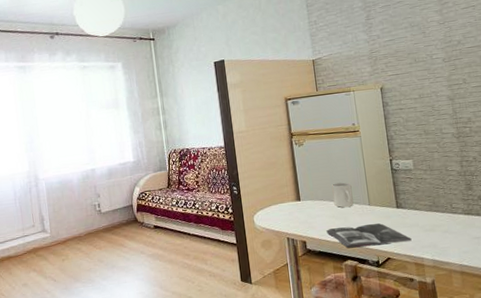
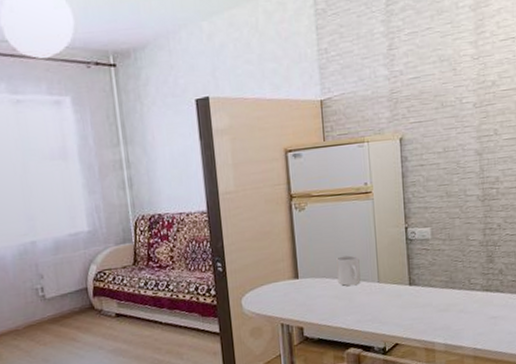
magazine: present [326,223,412,248] -> none [327,303,423,333]

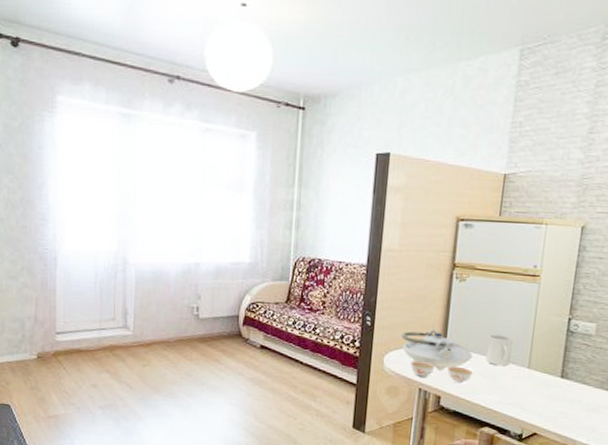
teapot: none [254,262,329,312] -> present [402,329,473,384]

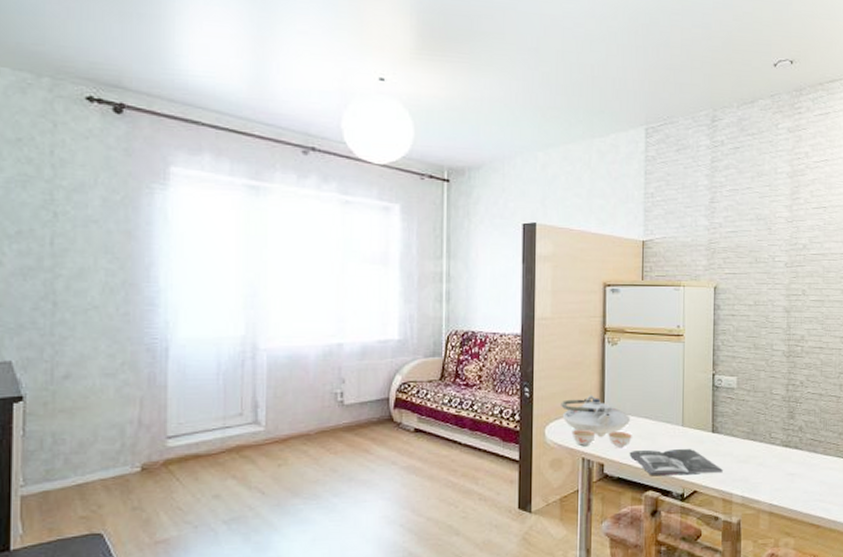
magazine: none [468,387,569,418] -> present [629,449,723,475]
cup: present [486,334,513,367] -> none [643,395,666,427]

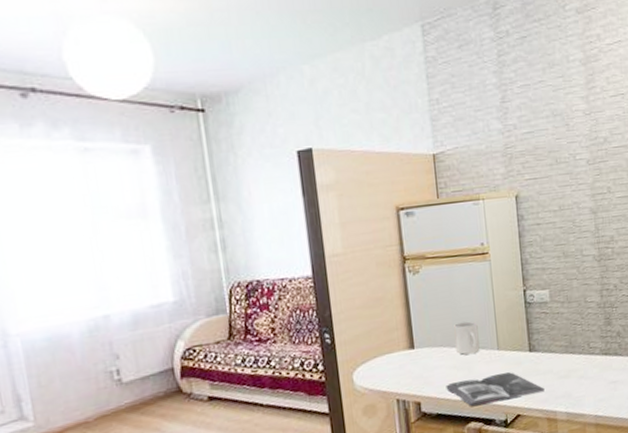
teapot: present [561,395,632,449] -> none [366,331,447,387]
cup: none [643,395,666,427] -> present [454,321,480,356]

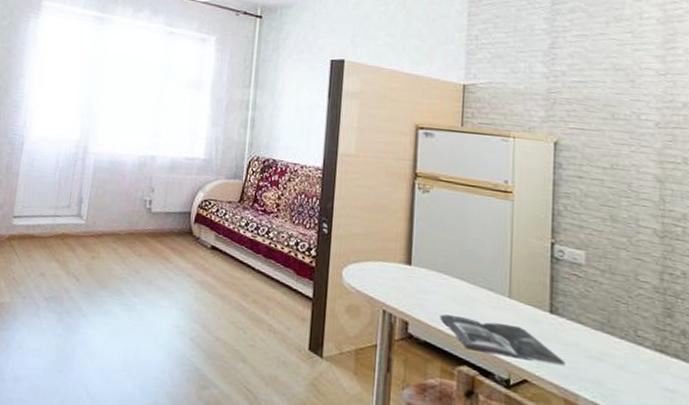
cup: present [454,321,480,356] -> none [458,253,488,293]

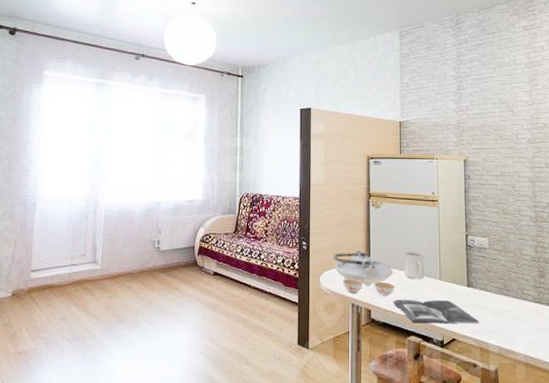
teapot: none [361,242,444,309] -> present [333,249,395,297]
cup: none [458,253,488,293] -> present [404,252,424,280]

